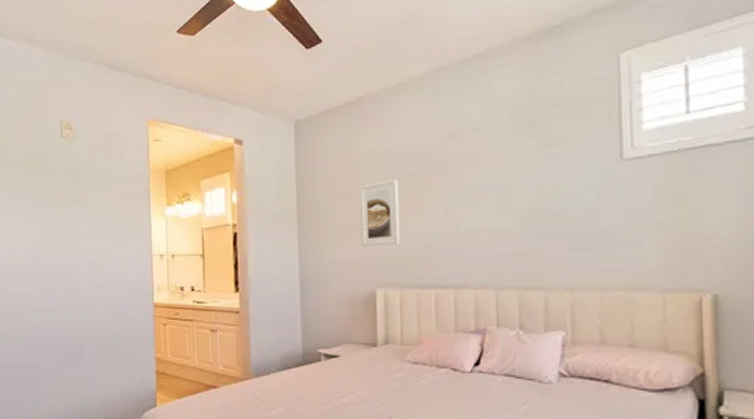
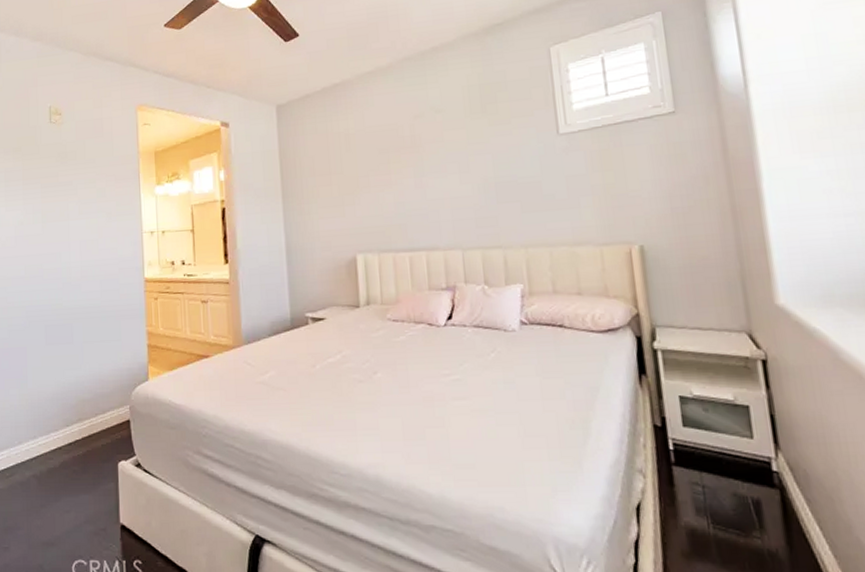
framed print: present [360,179,401,246] -> none [338,155,377,216]

